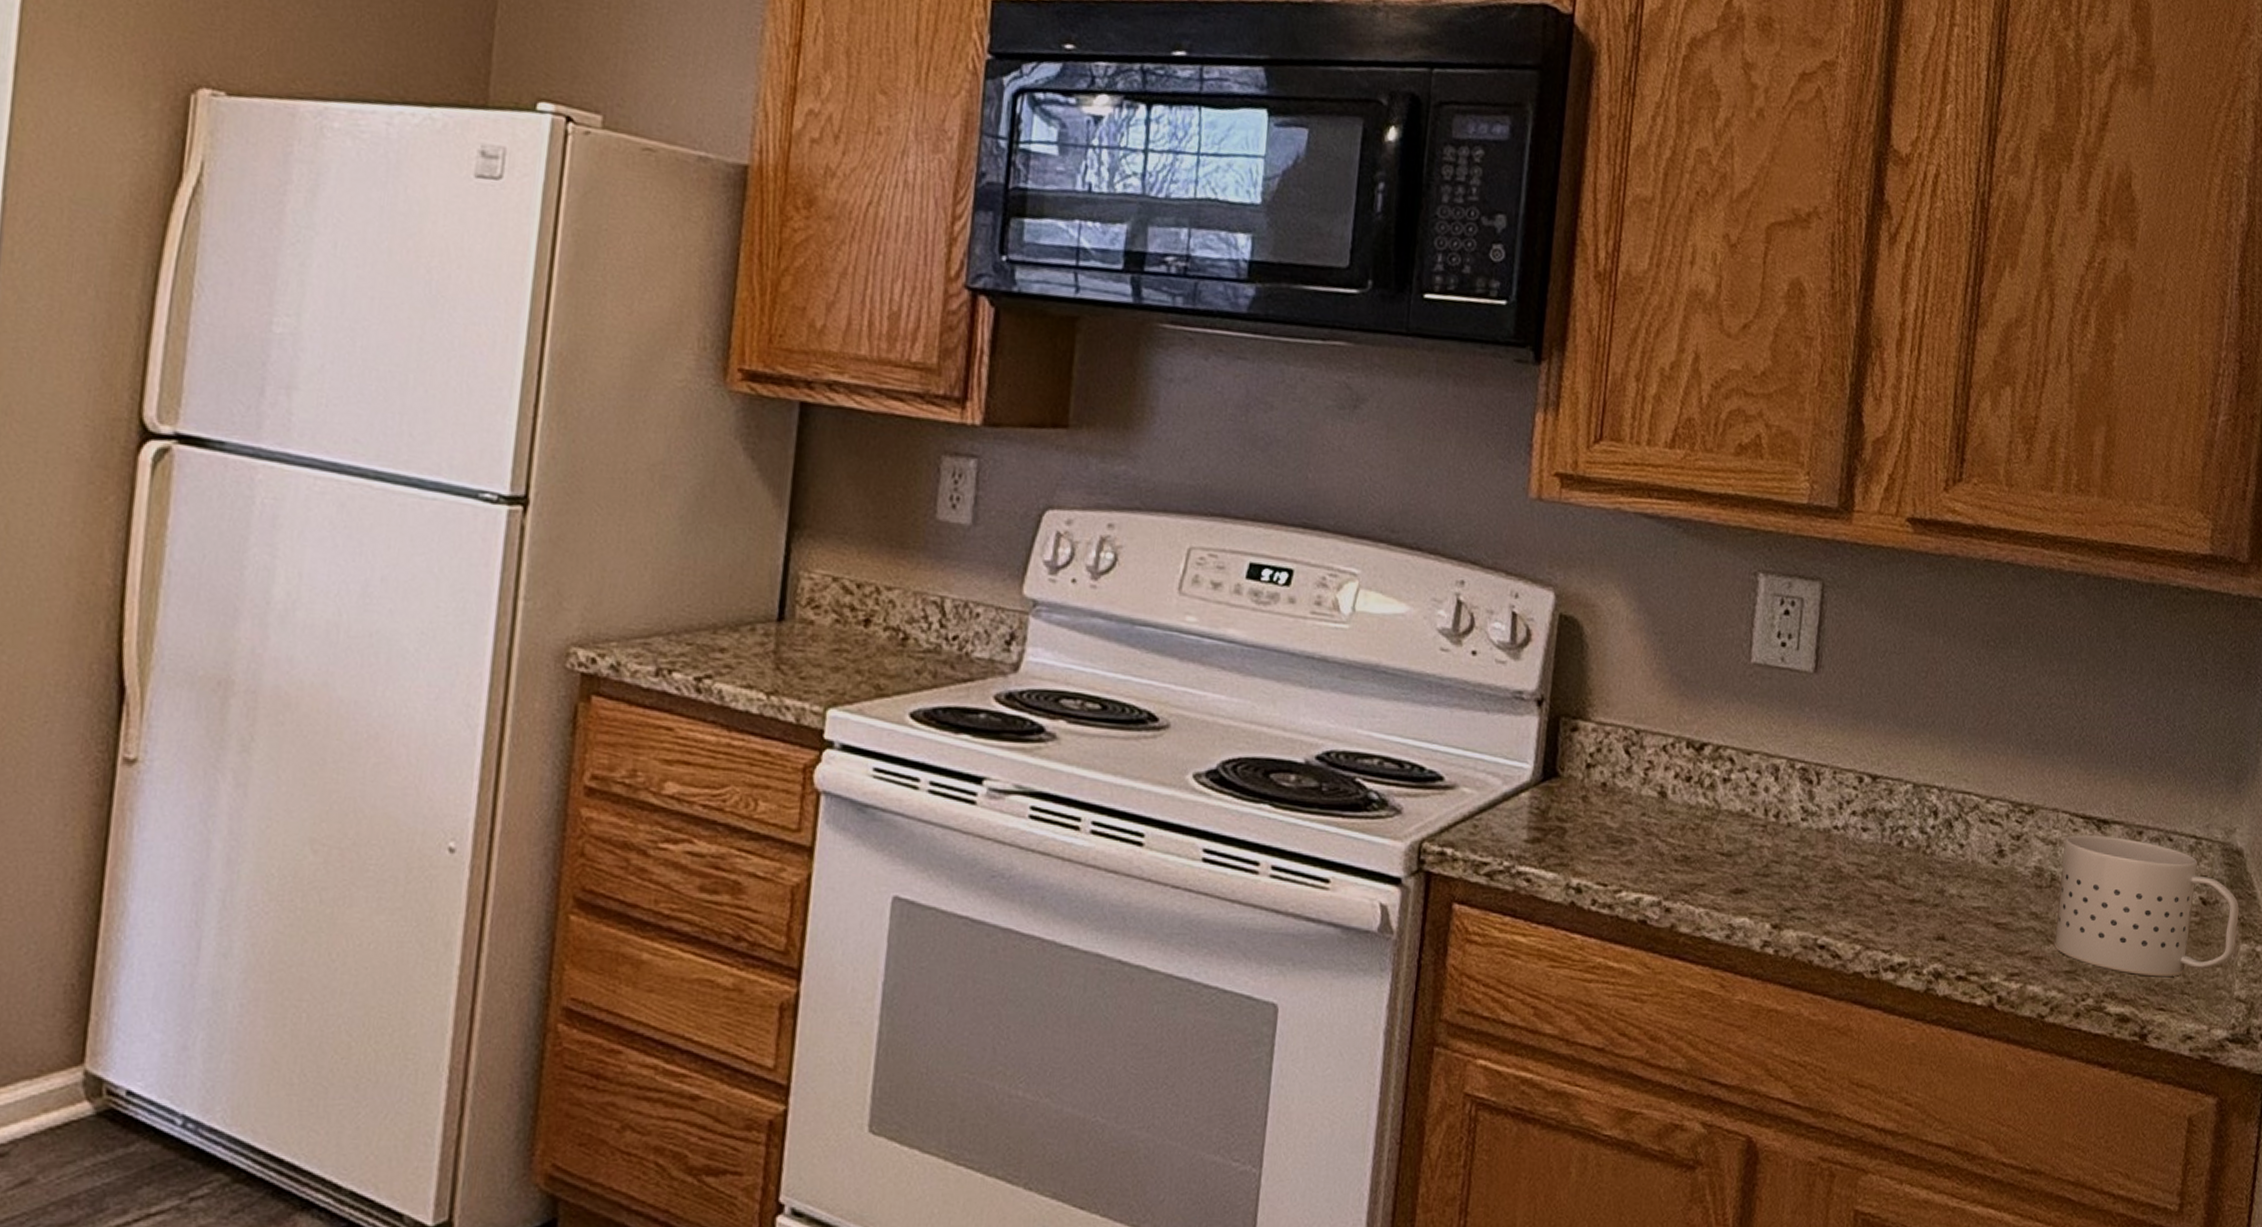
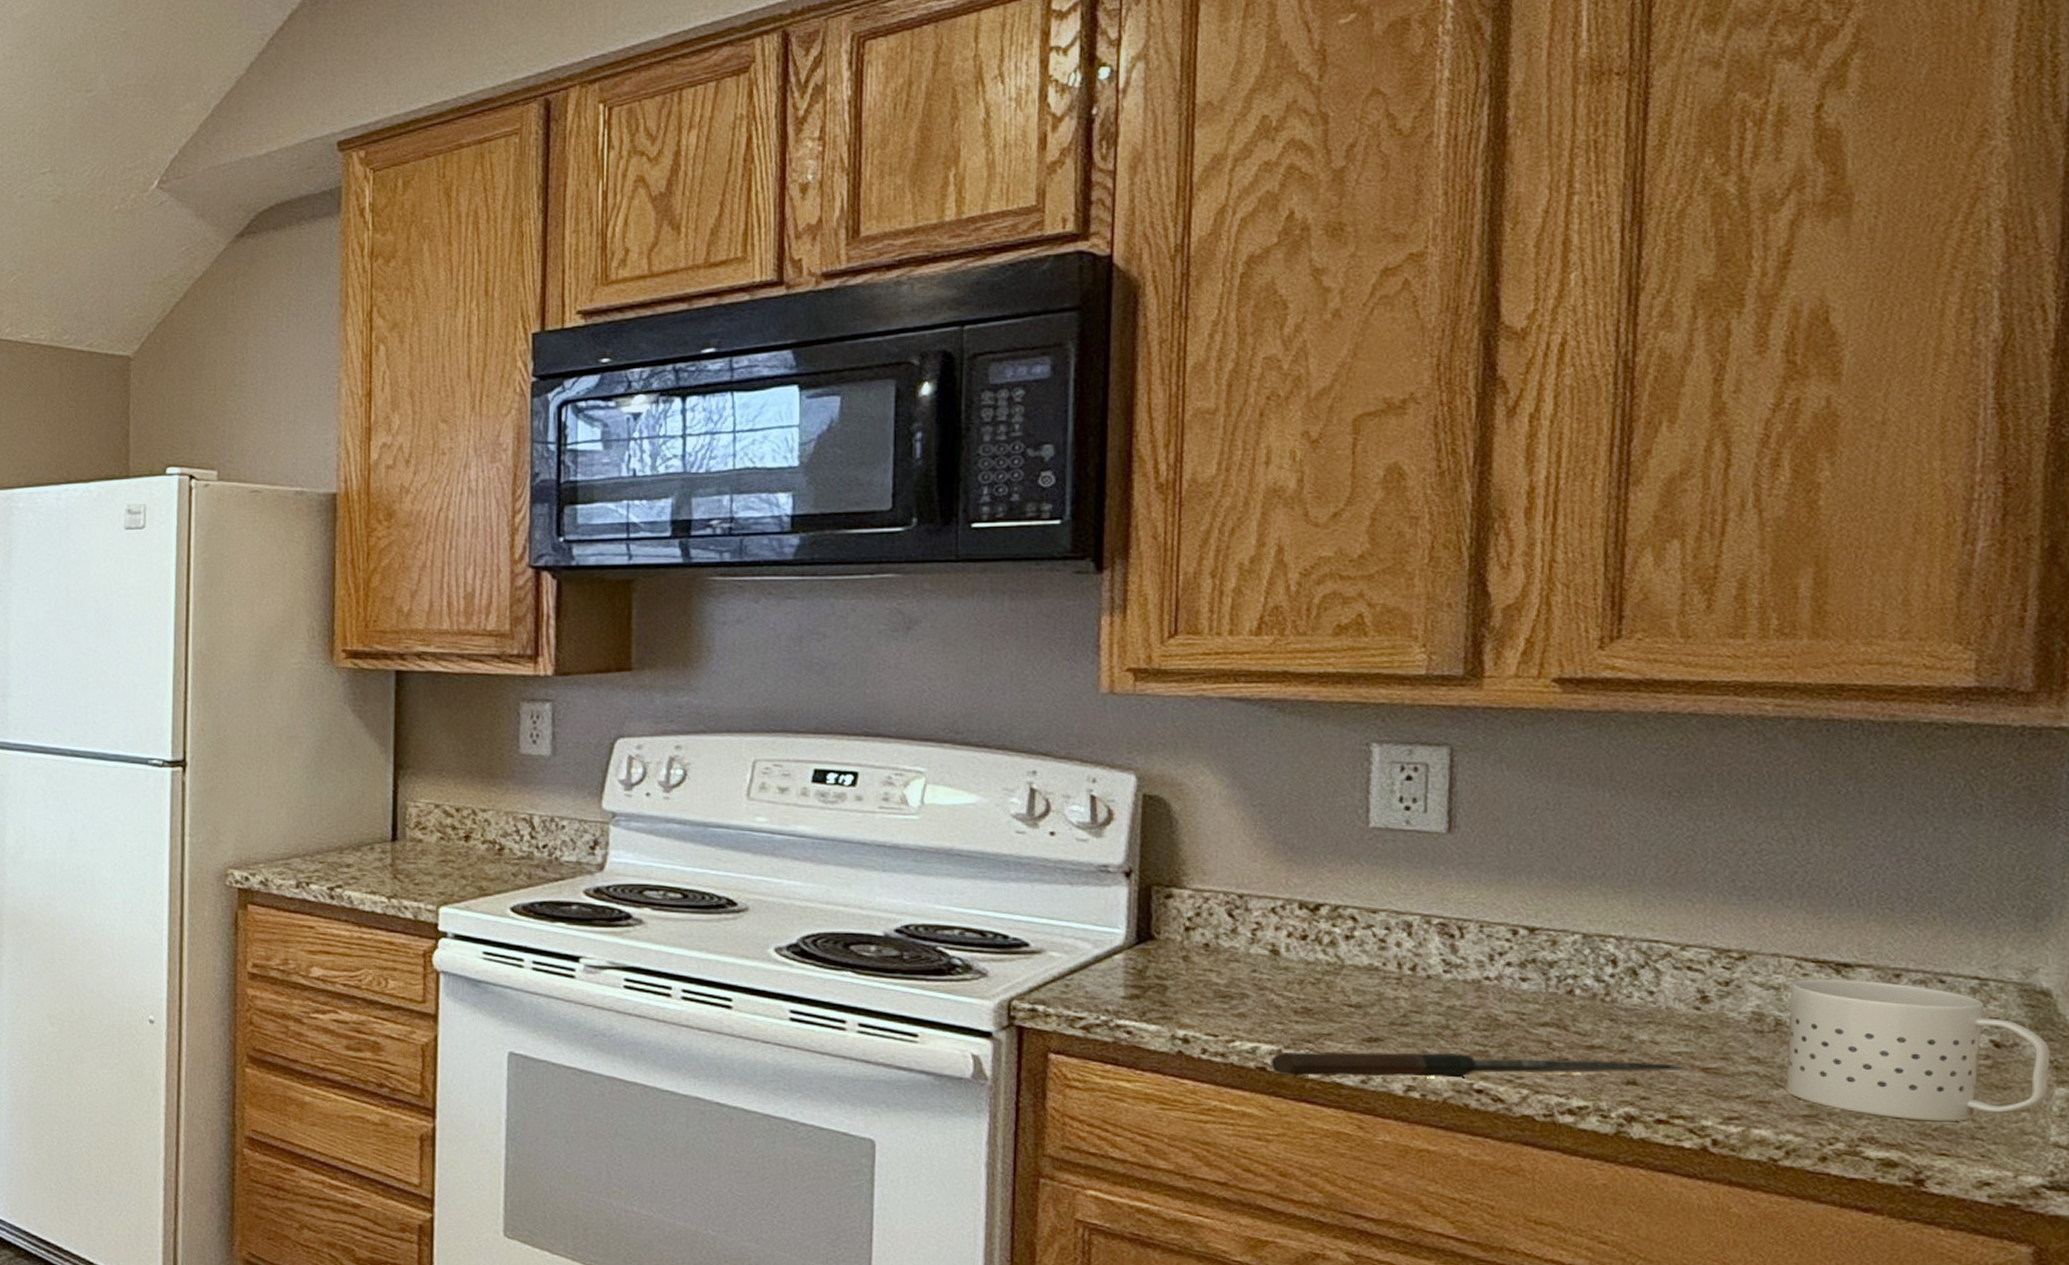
kitchen knife: none [1651,903,1986,932] -> present [1270,1052,1691,1077]

